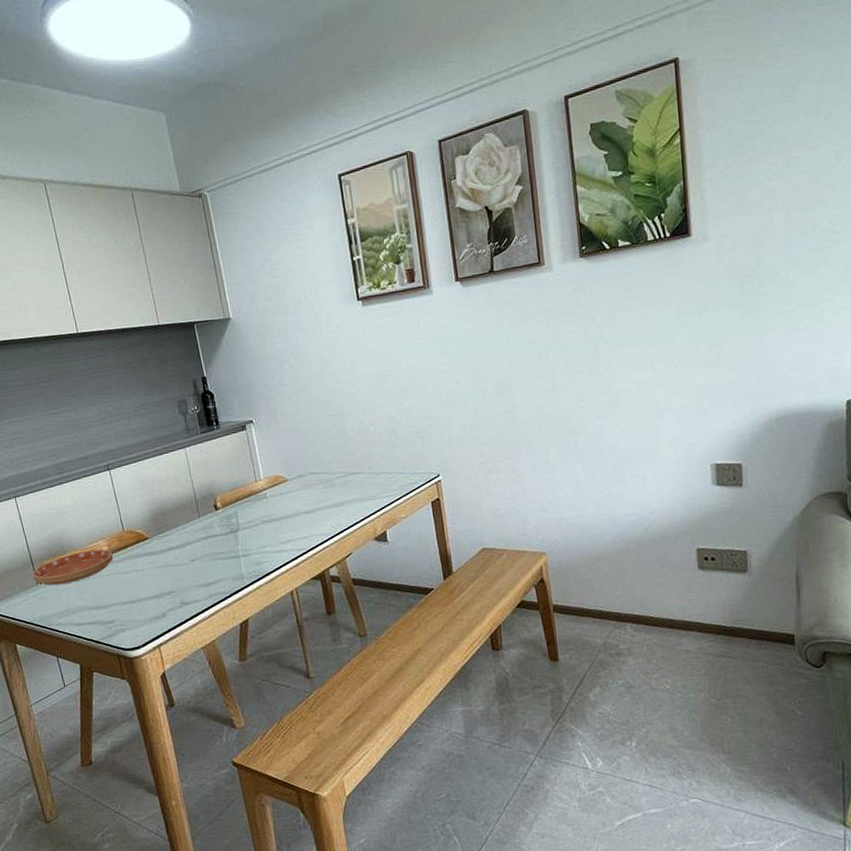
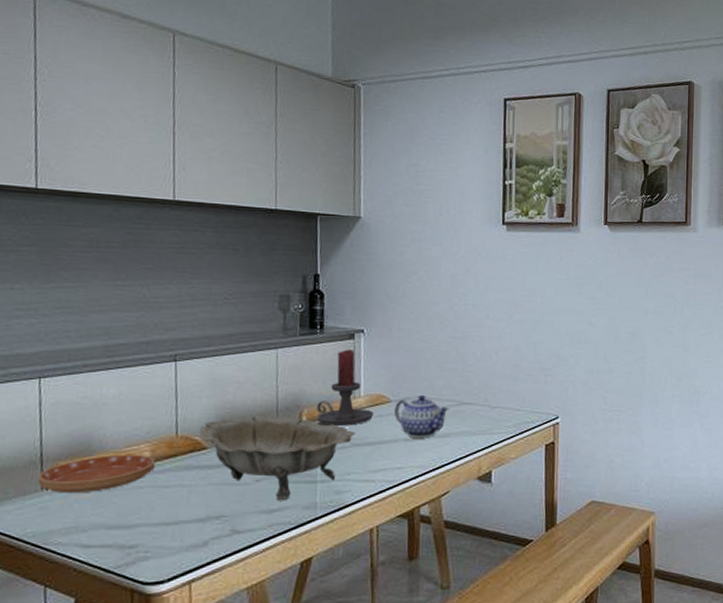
decorative bowl: none [139,503,263,576] -> present [199,413,355,501]
candle holder: none [227,439,275,508] -> present [316,349,374,426]
teapot: none [291,470,340,511] -> present [394,394,450,439]

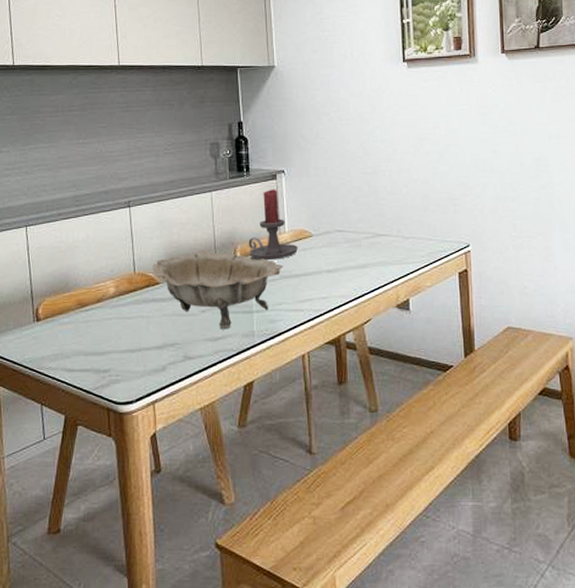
saucer: present [37,455,156,494] -> none [30,291,120,325]
teapot: present [394,394,450,439] -> none [317,228,366,270]

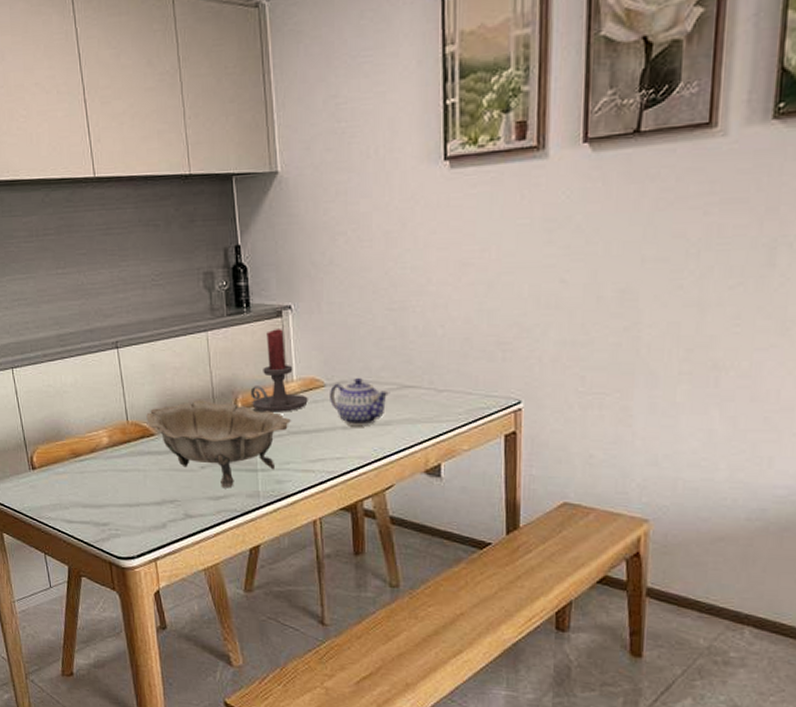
teapot: none [317,228,366,270] -> present [330,377,390,427]

